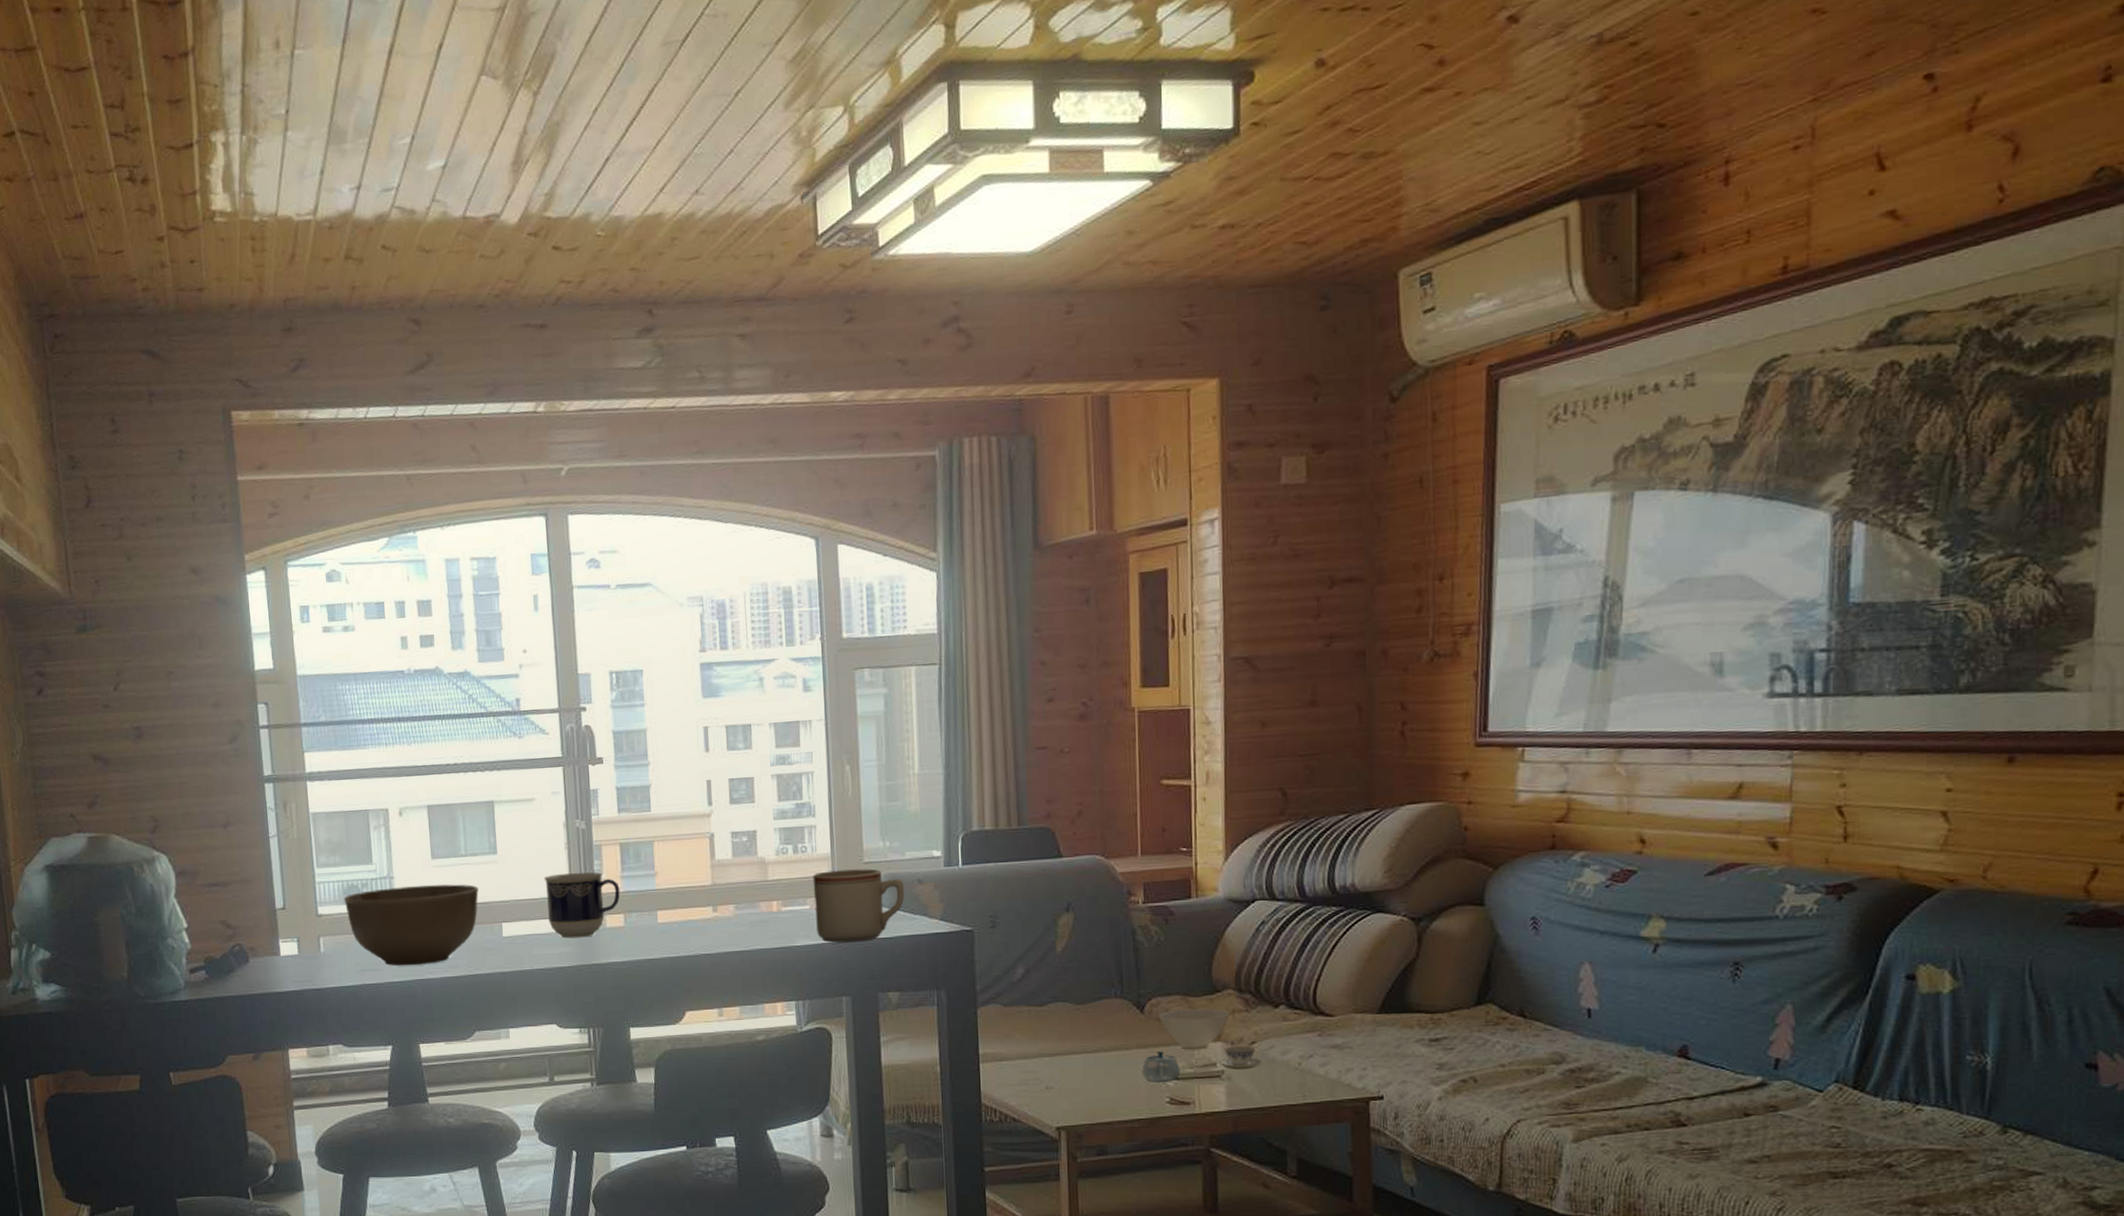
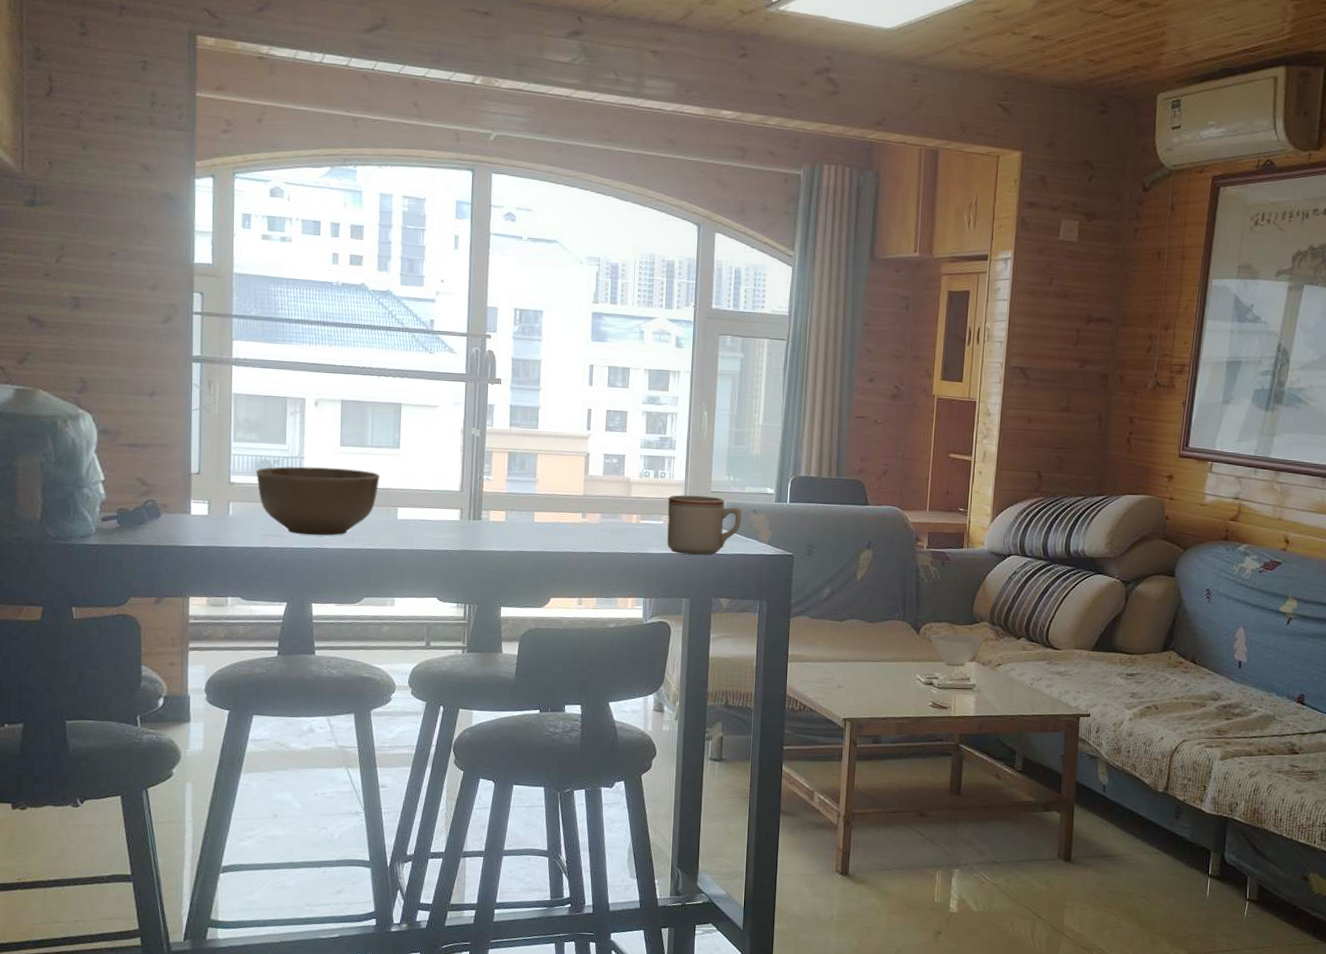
cup: present [543,872,620,939] -> none [439,471,505,528]
teapot: present [1142,1051,1181,1082] -> none [913,665,943,690]
teacup: present [1218,1046,1261,1070] -> none [972,666,1004,686]

